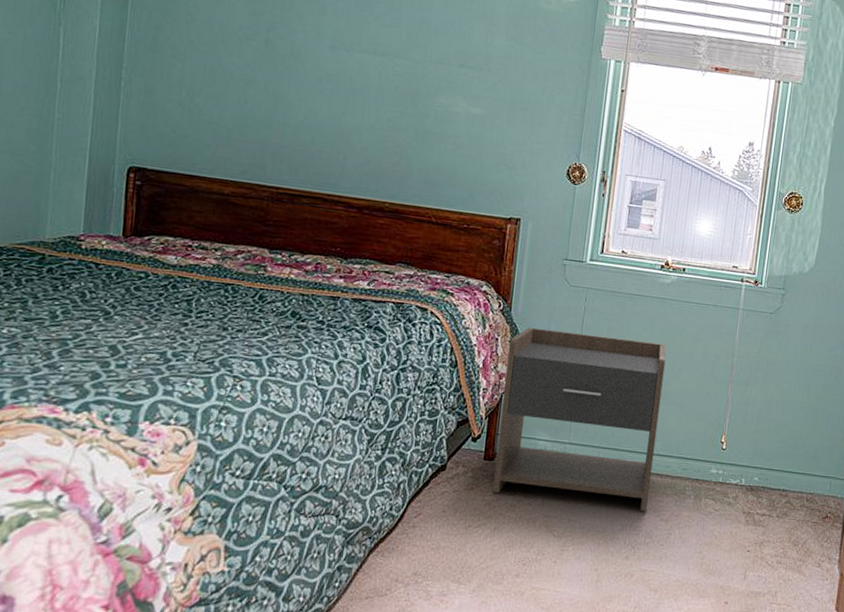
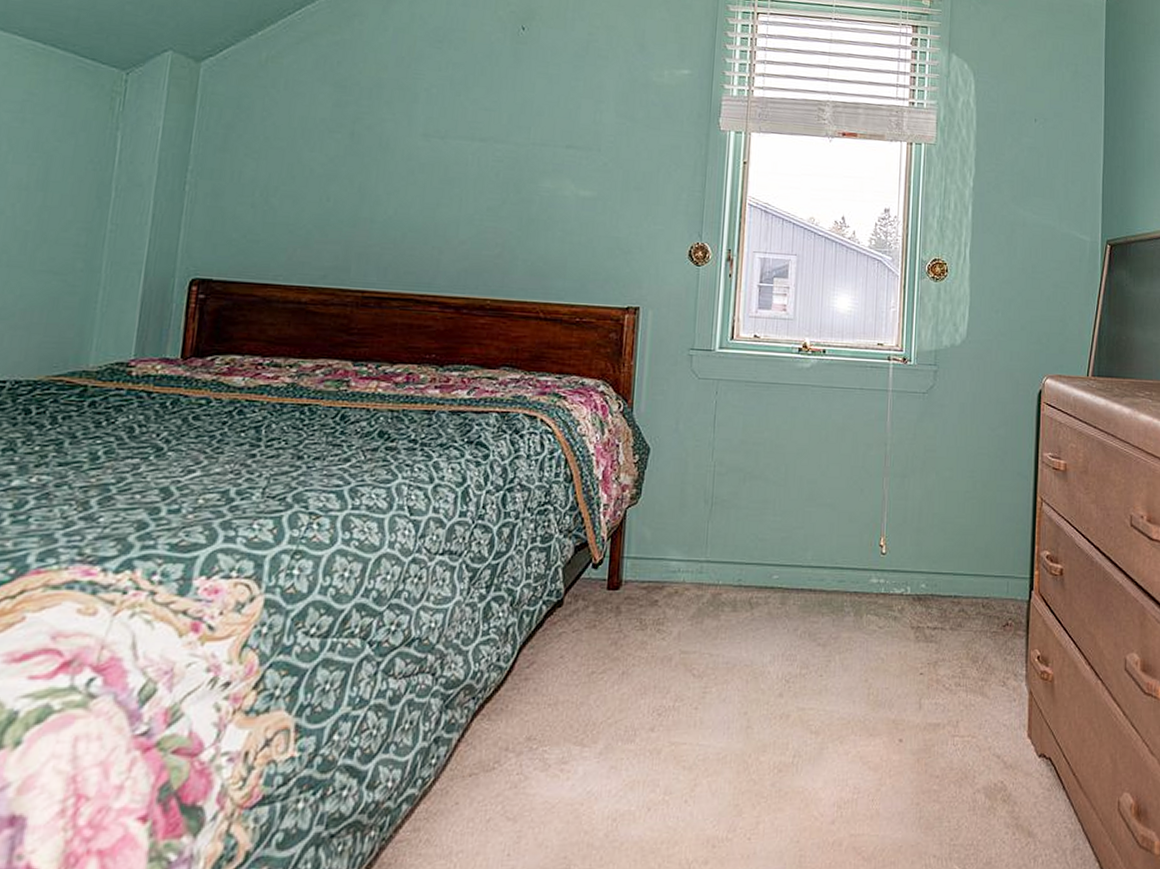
nightstand: present [493,327,666,512] -> none [619,429,811,637]

